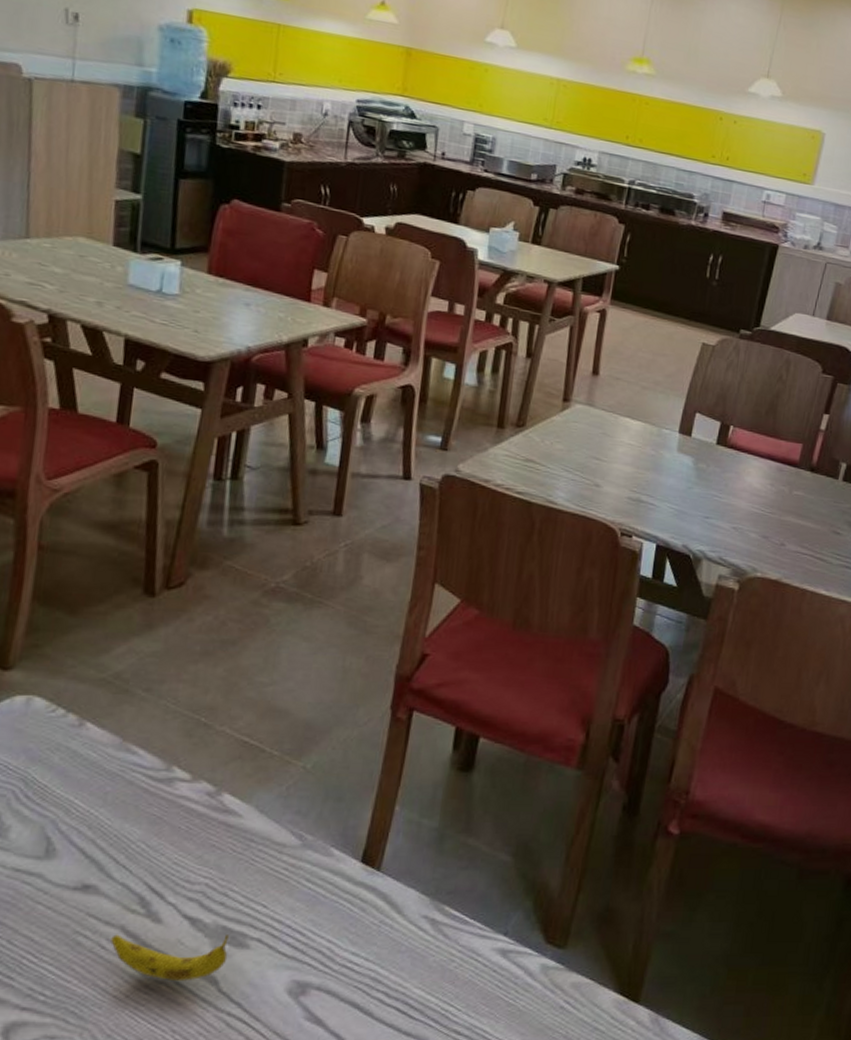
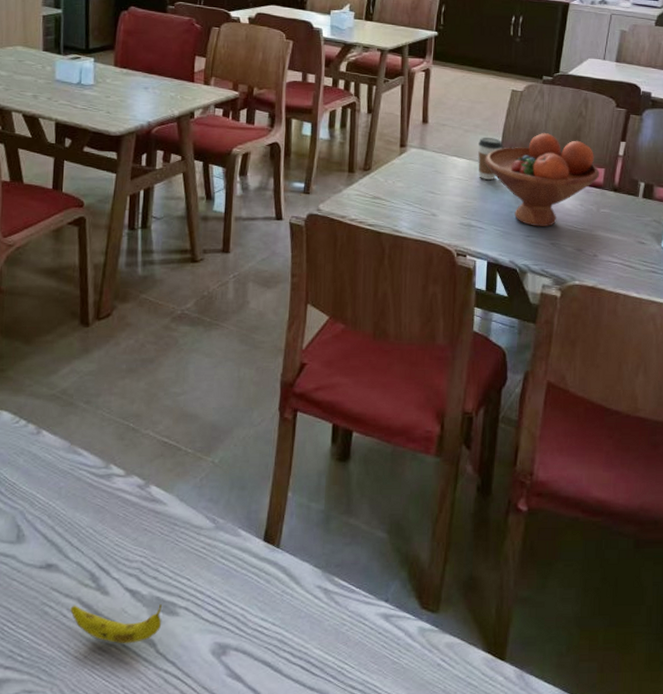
coffee cup: none [654,397,687,448] -> present [478,138,503,180]
fruit bowl: none [663,397,796,508] -> present [485,133,599,227]

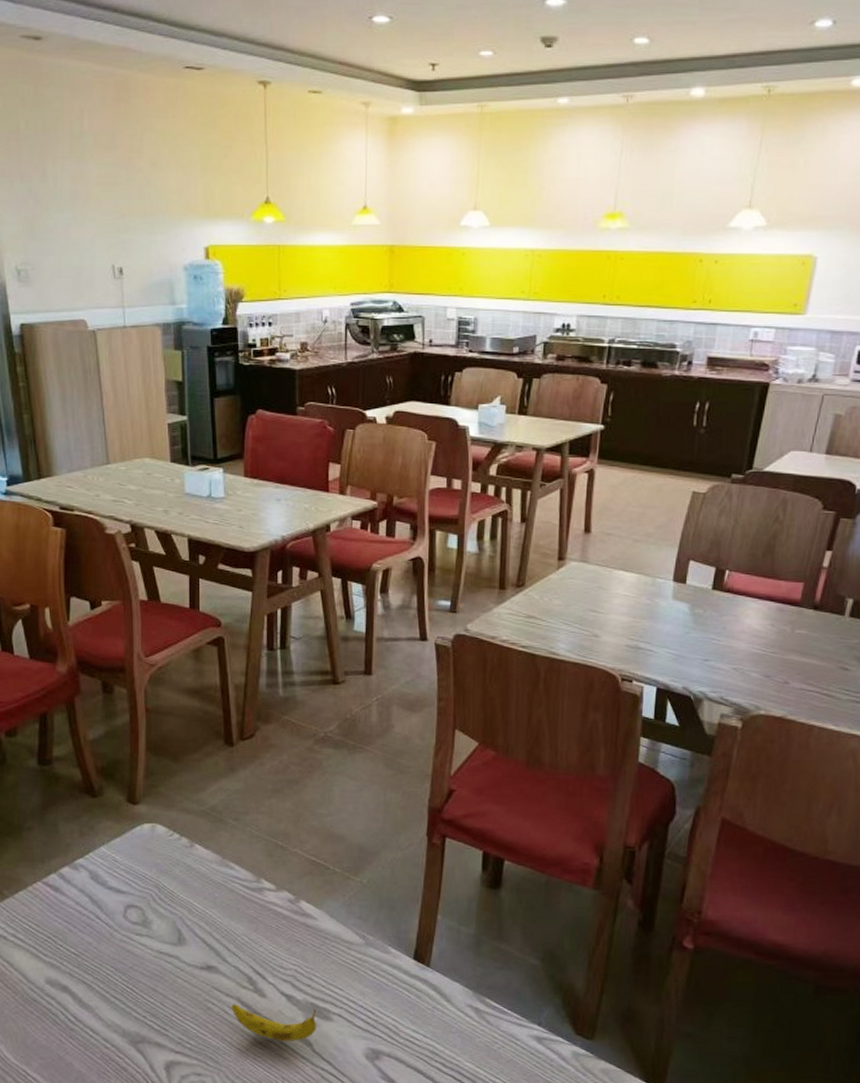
coffee cup: present [478,138,503,180] -> none [649,548,680,596]
fruit bowl: present [485,133,599,227] -> none [657,542,797,650]

